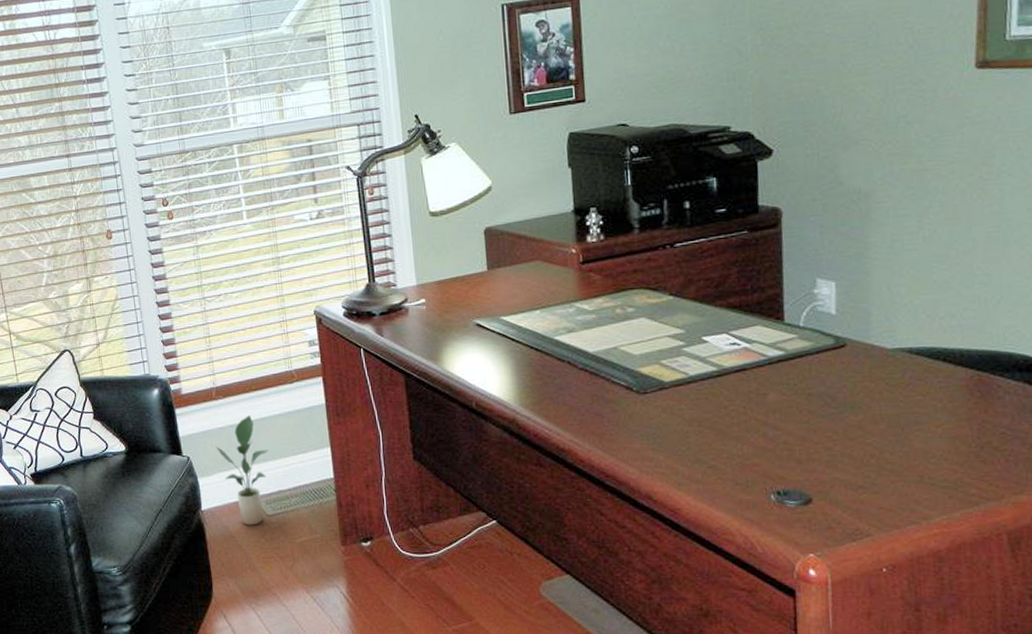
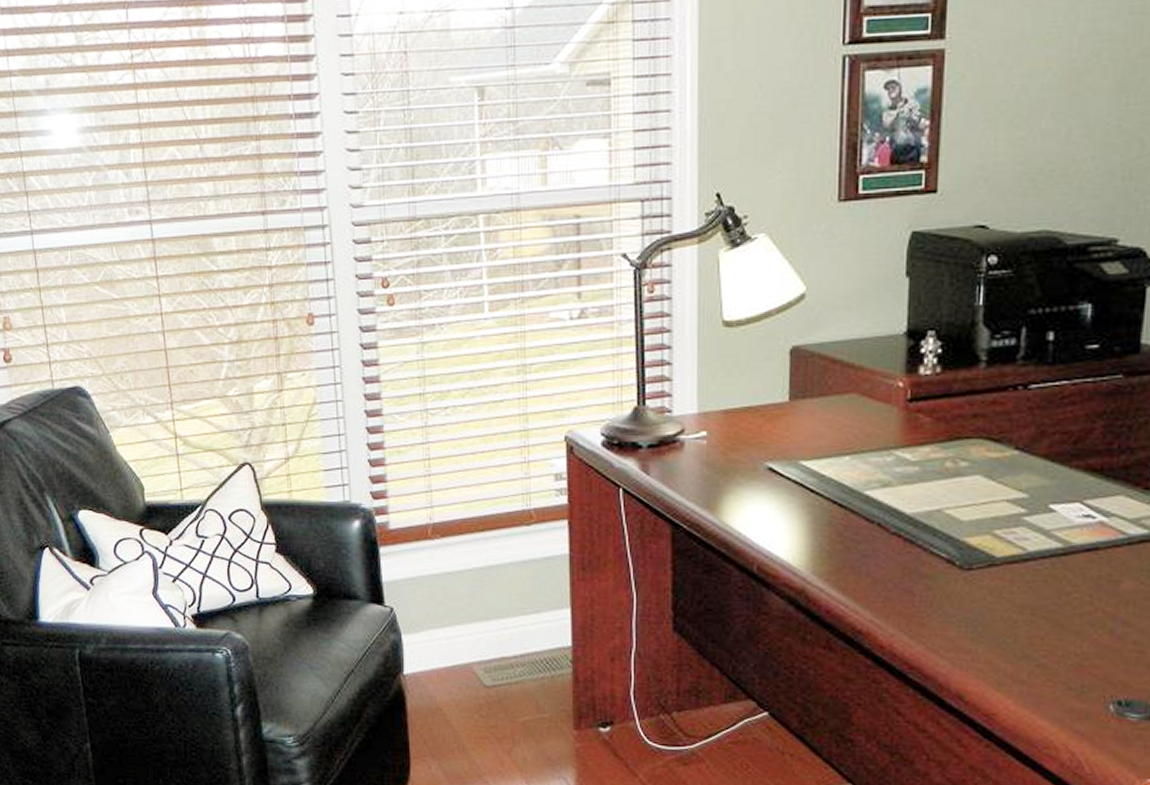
potted plant: present [215,416,269,526] -> none [426,562,494,698]

